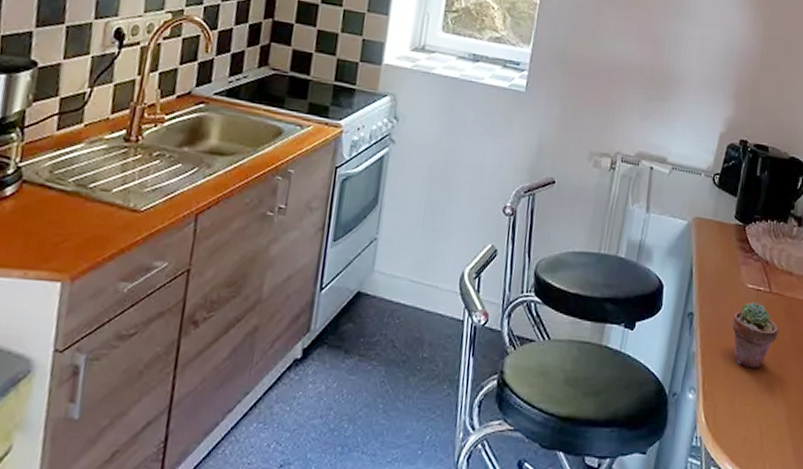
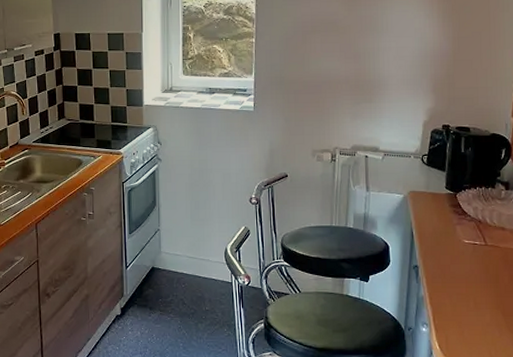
potted succulent: present [732,302,779,369] -> none [454,254,498,306]

